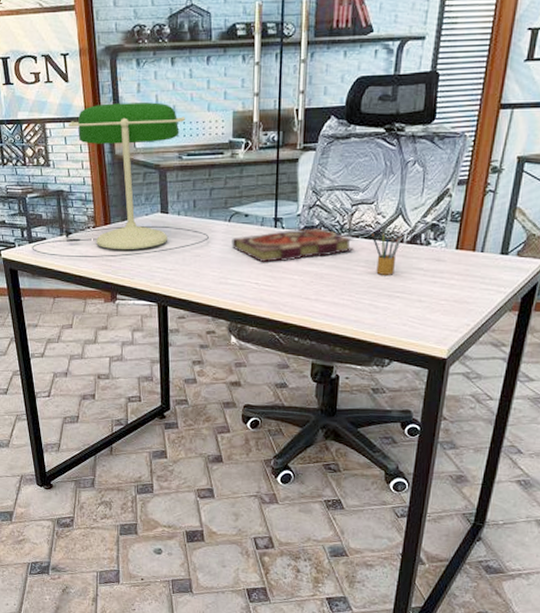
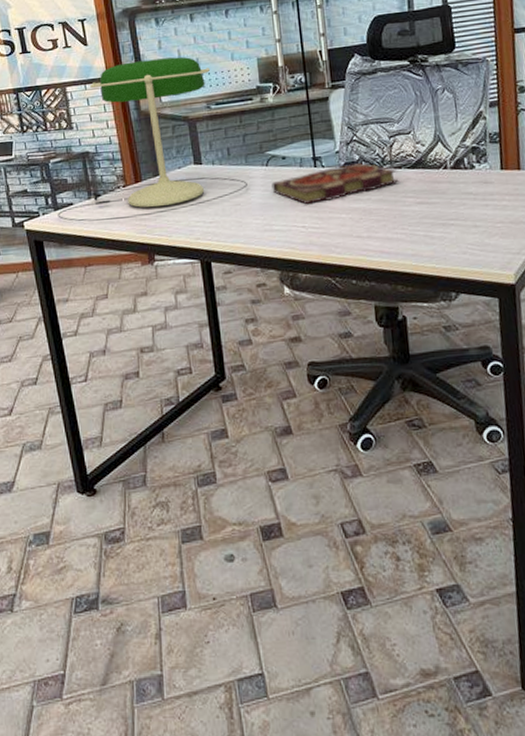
pencil box: present [371,233,402,275] -> none [414,161,445,204]

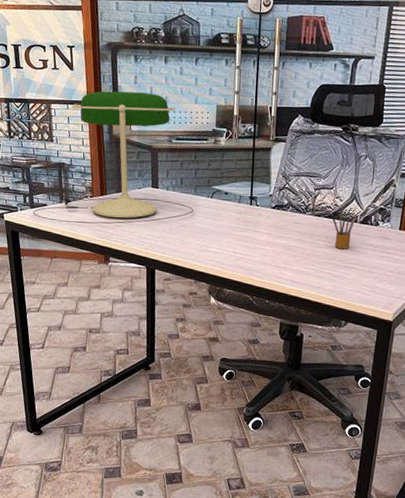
book: present [271,163,399,205] -> none [213,207,317,235]
pencil box: none [414,161,445,204] -> present [331,213,356,249]

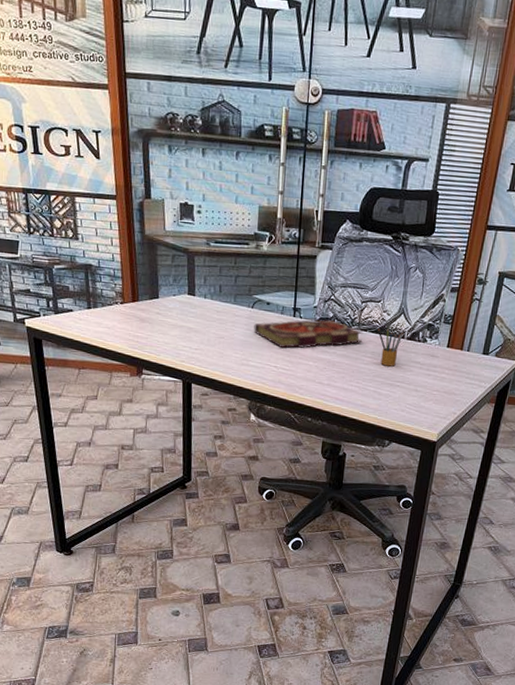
desk lamp: present [33,91,193,224] -> none [57,184,233,334]
book: none [213,207,317,235] -> present [254,320,364,348]

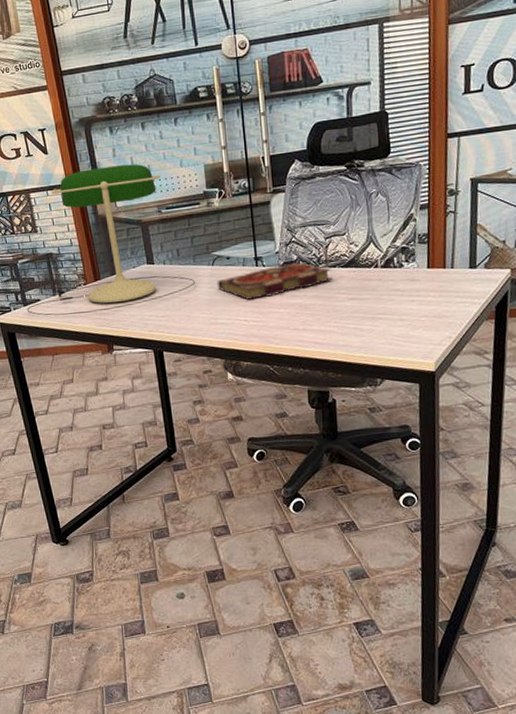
desk lamp: none [57,184,233,334] -> present [27,164,195,316]
pencil box: present [378,328,404,367] -> none [347,260,376,300]

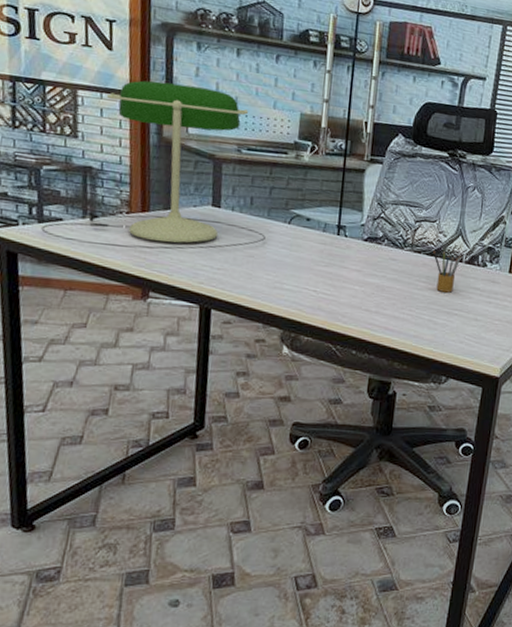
book: present [217,262,333,301] -> none [290,239,417,270]
pencil box: none [347,260,376,300] -> present [433,250,462,293]

